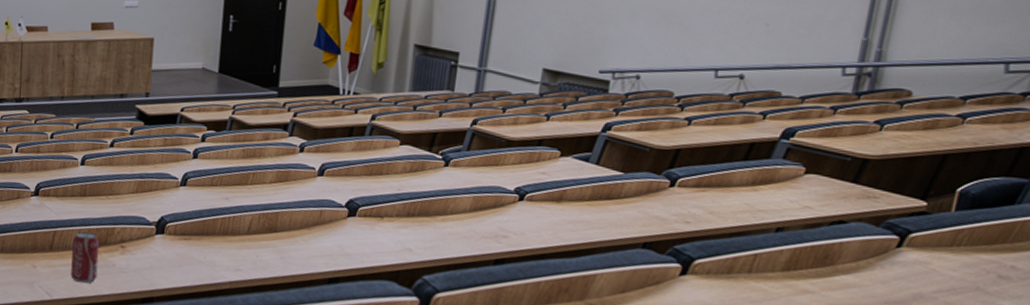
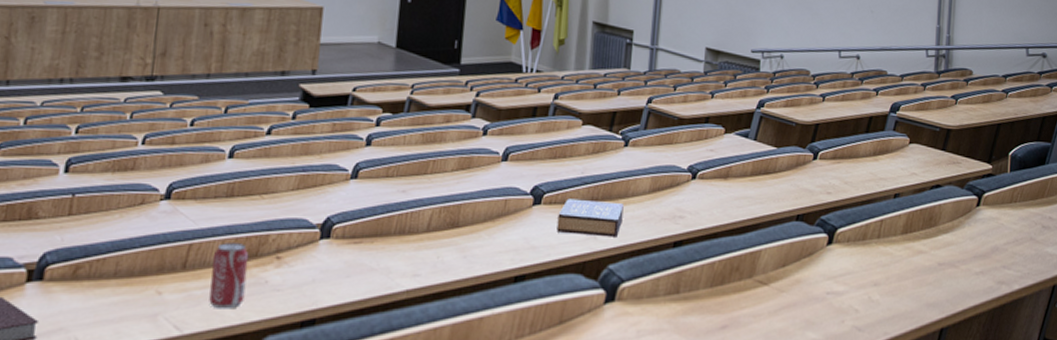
hardback book: none [371,213,442,251] -> present [556,198,624,237]

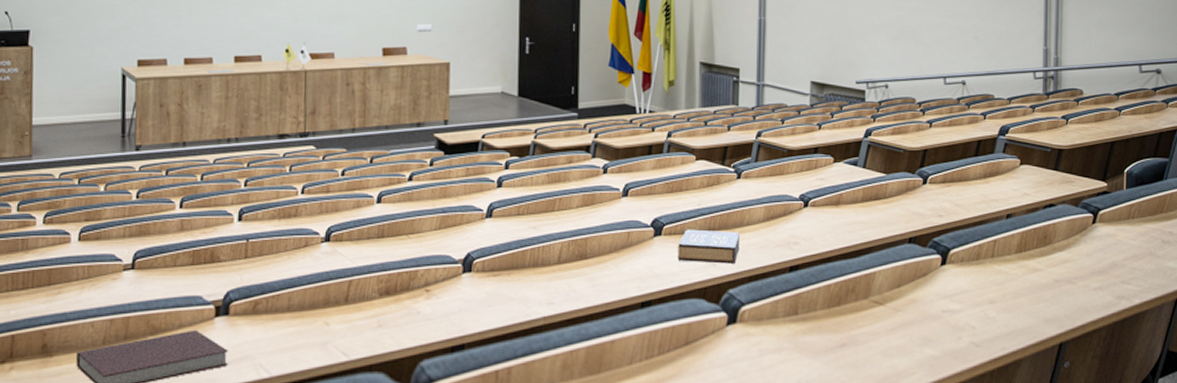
beverage can: present [209,243,249,309] -> none [370,279,402,337]

